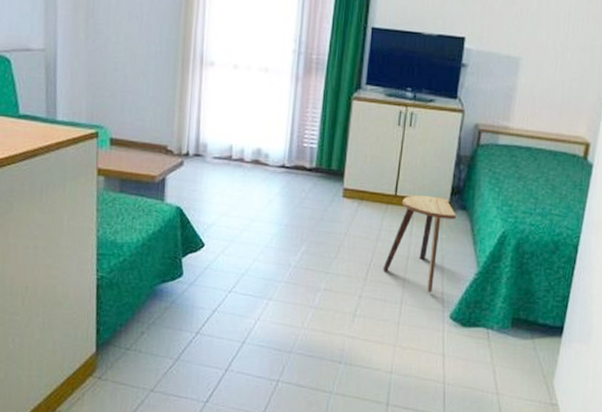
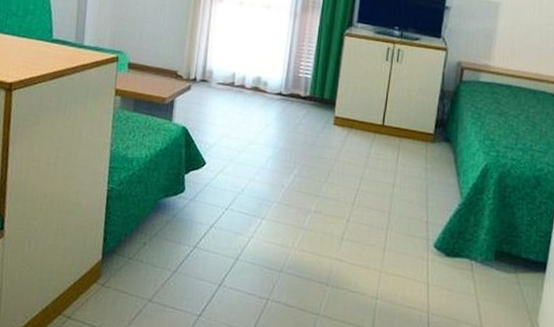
stool: present [383,195,457,292] -> none [370,126,441,220]

